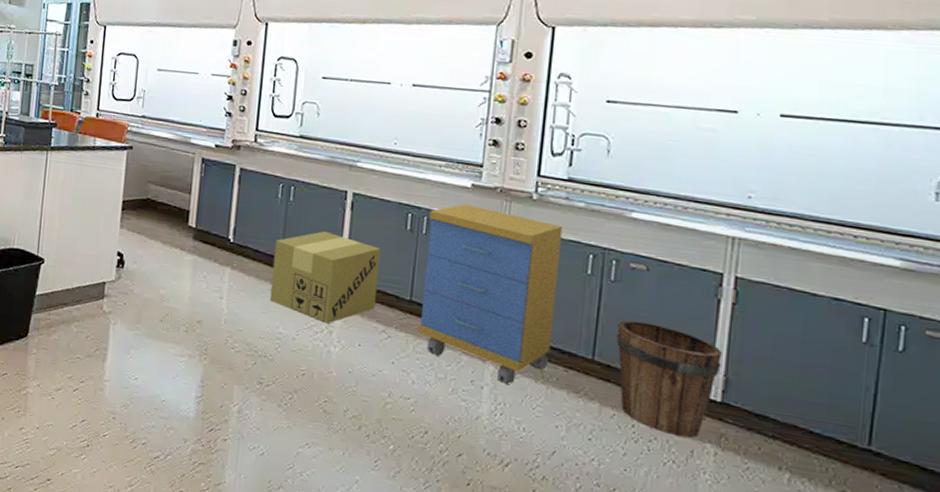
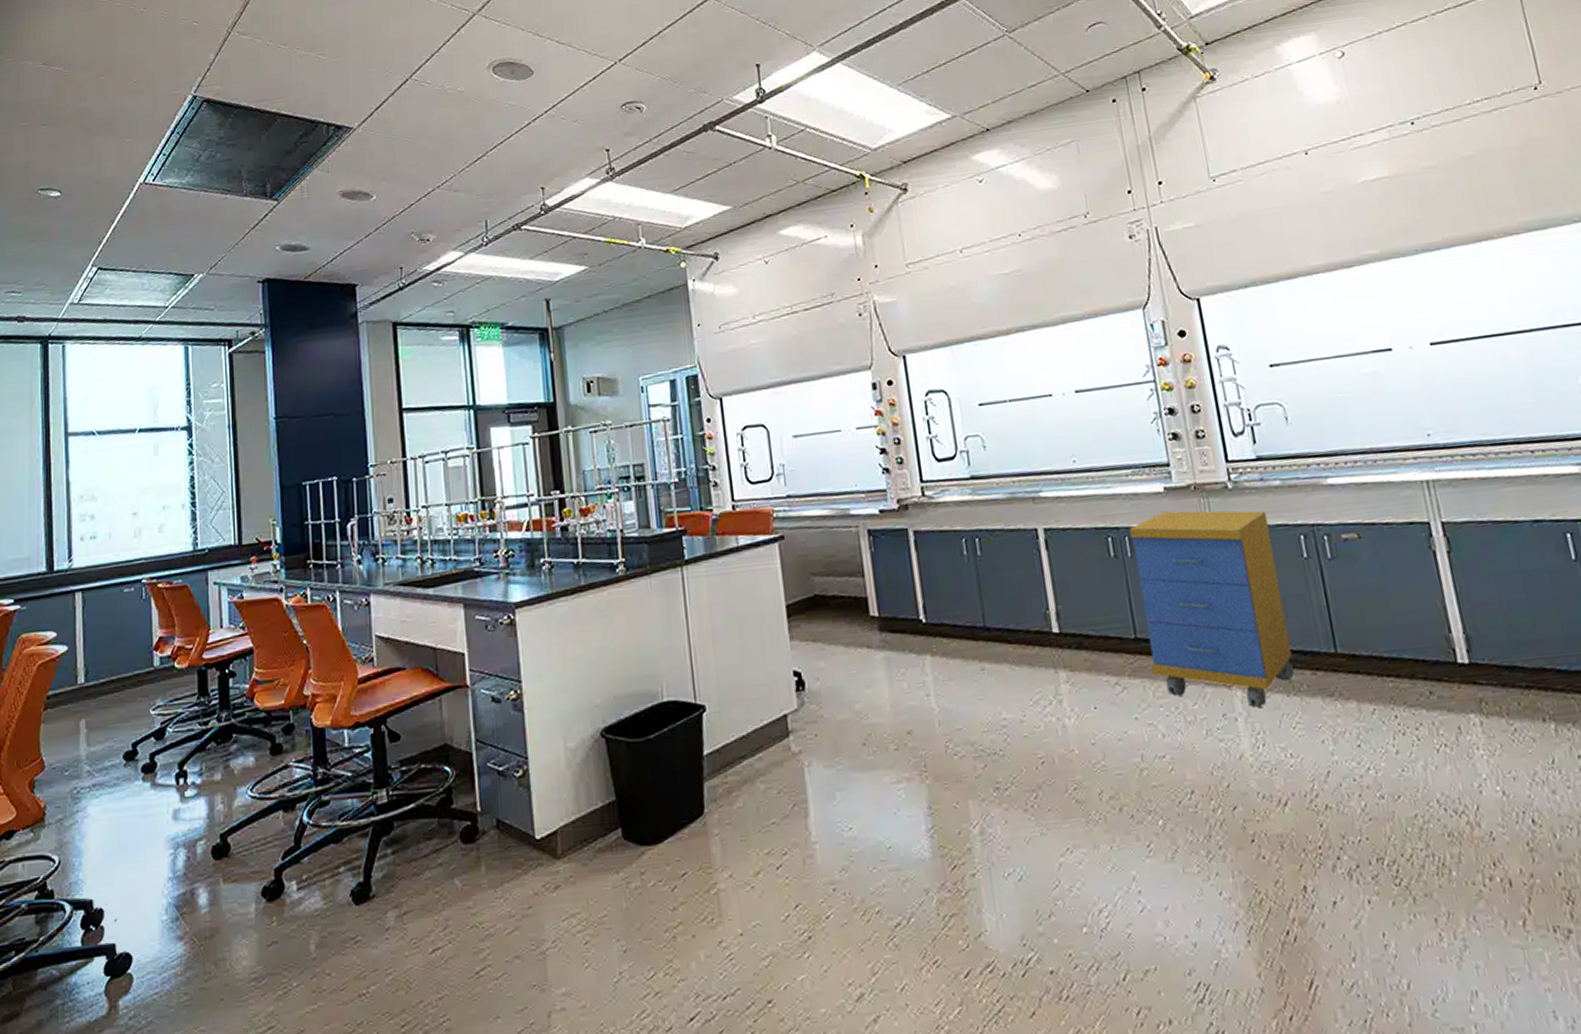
cardboard box: present [269,230,381,324] -> none [973,581,1101,693]
bucket: present [616,320,722,438] -> none [1348,595,1460,715]

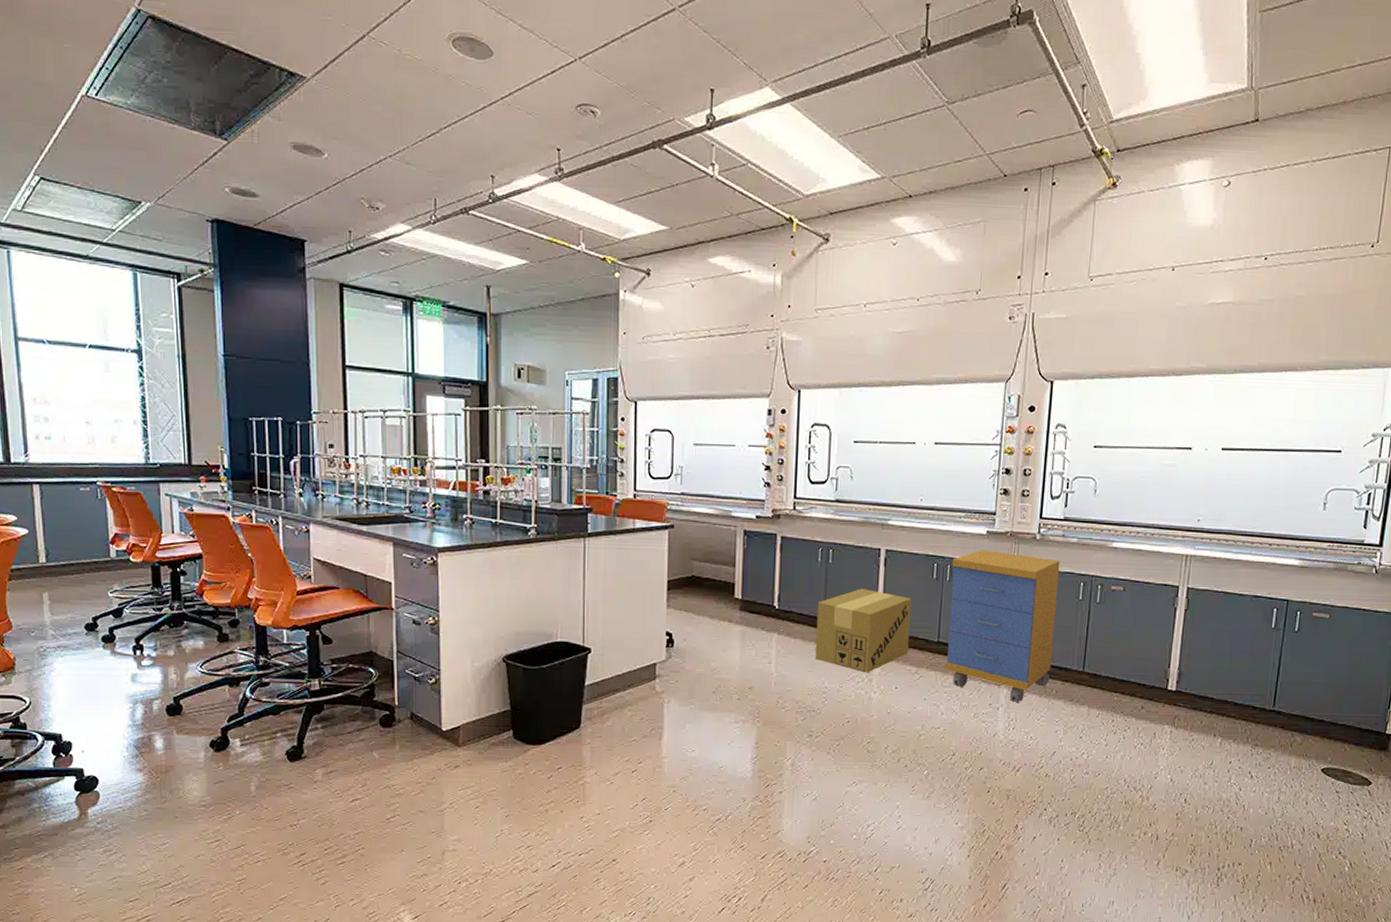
cardboard box: none [973,581,1101,693] -> present [815,588,912,673]

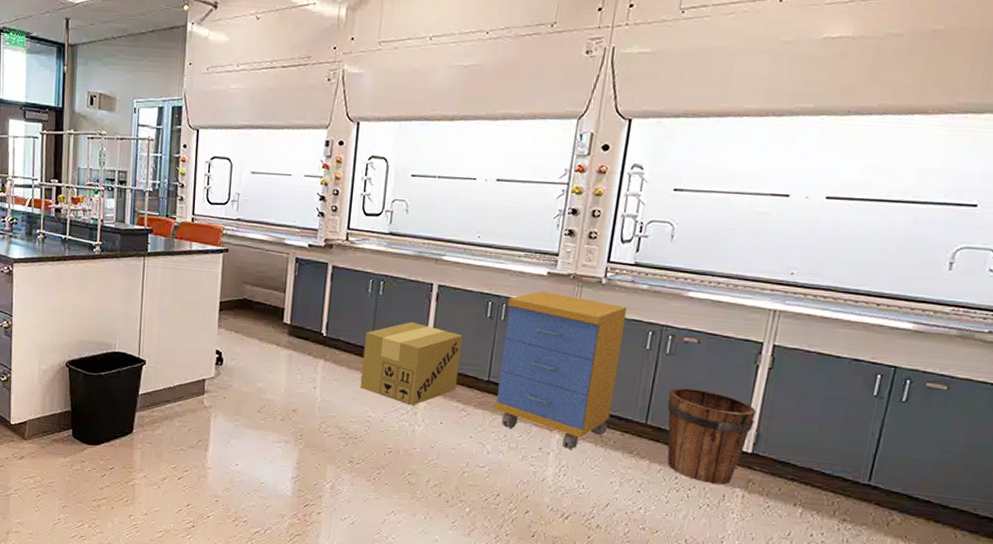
bucket: none [1101,634,1177,723] -> present [667,388,756,485]

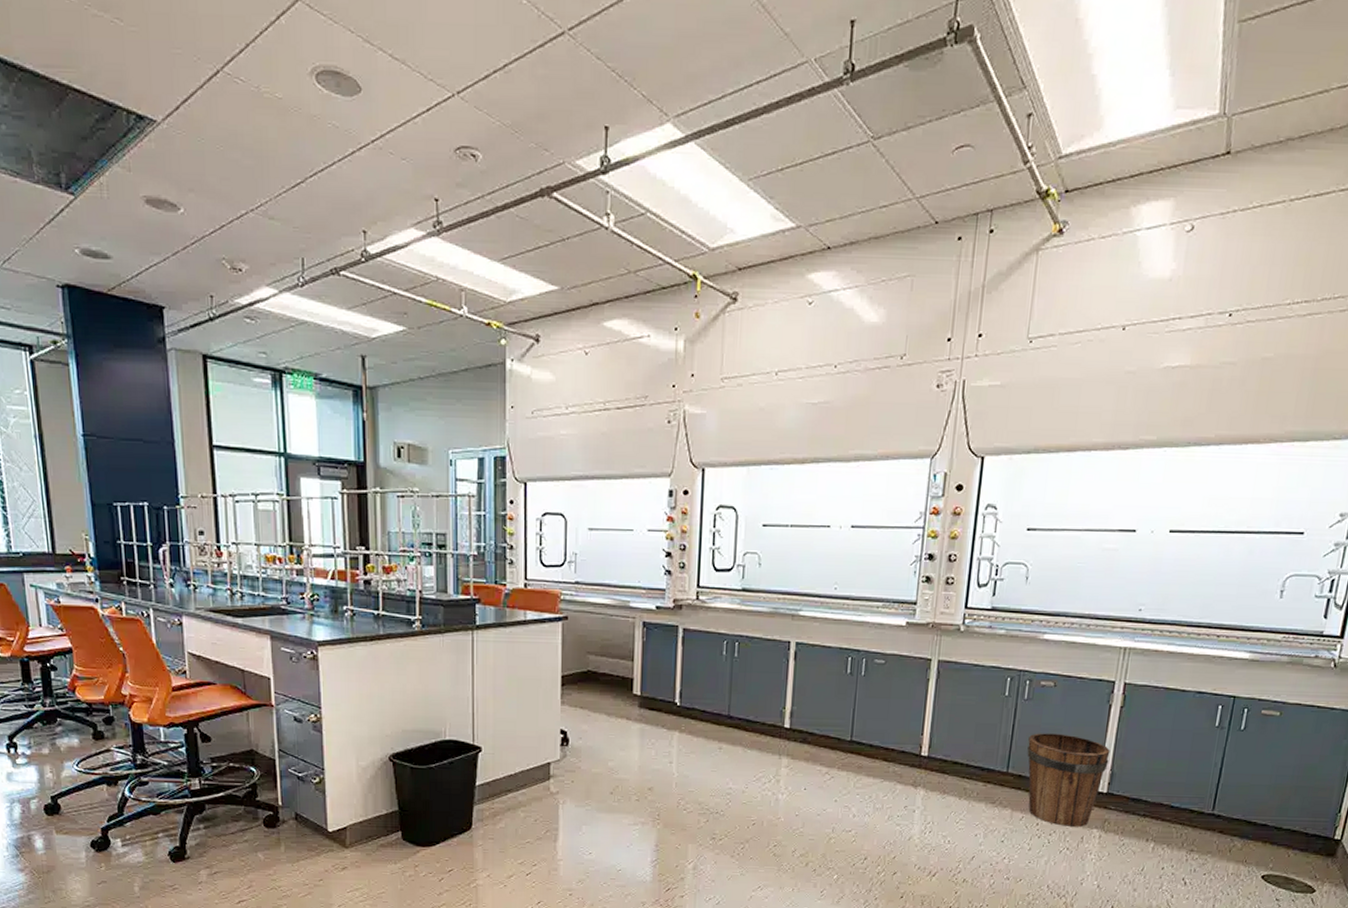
cardboard box: present [360,321,463,406] -> none [718,683,824,774]
storage cabinet: present [493,290,627,450] -> none [857,642,986,806]

